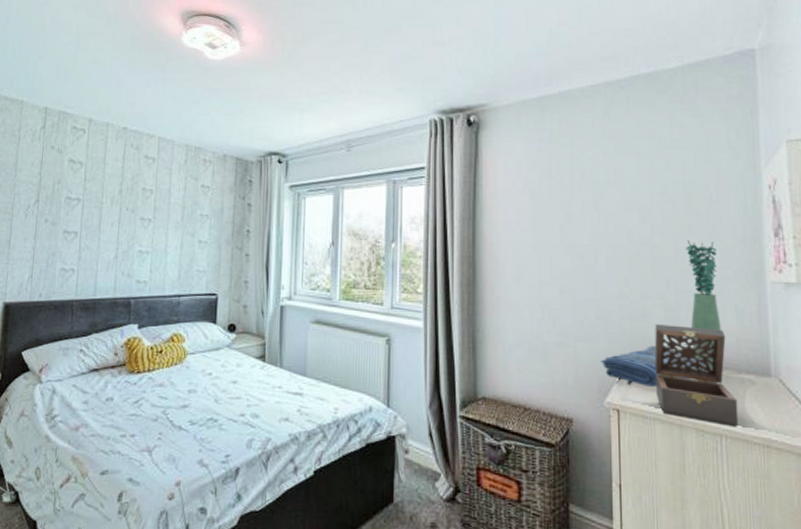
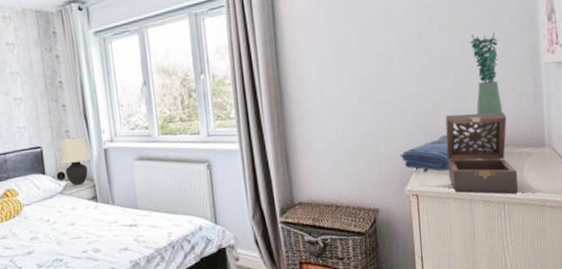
table lamp: none [233,289,266,341] -> present [59,137,91,186]

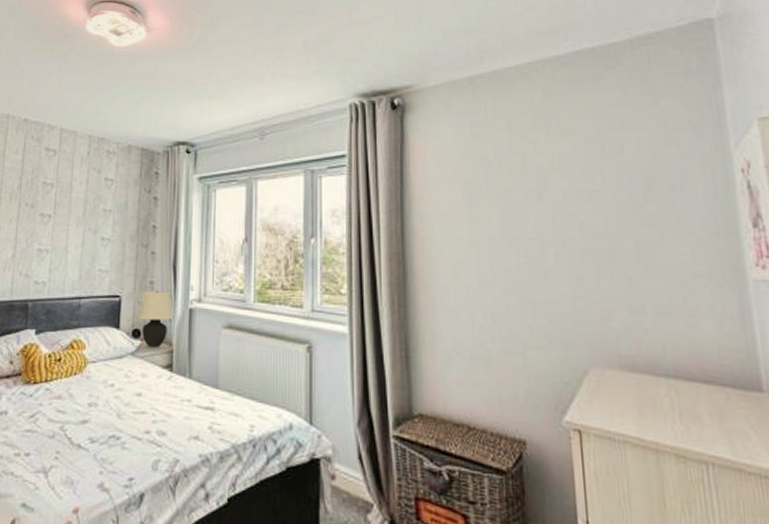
towel: present [400,135,491,172] -> none [556,354,683,403]
jewelry box: present [445,112,519,195] -> none [617,330,728,455]
vase: present [470,33,503,148] -> none [648,231,698,383]

